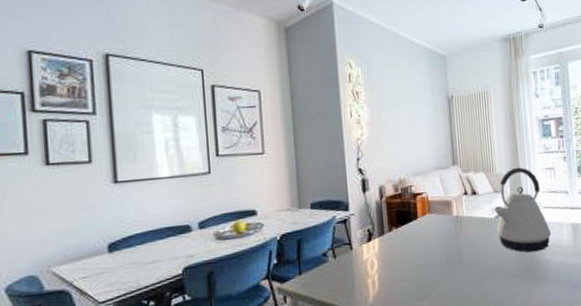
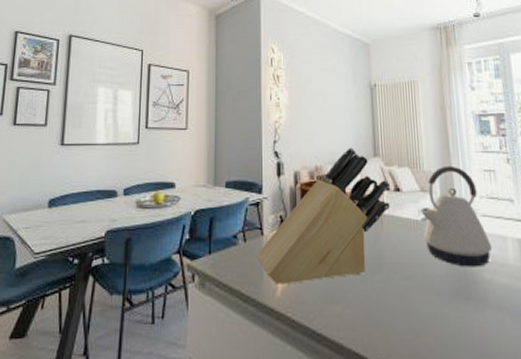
knife block: none [347,158,468,293] -> present [256,147,391,285]

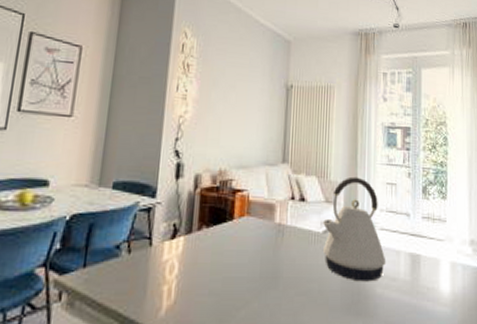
knife block: present [256,147,391,285] -> none [141,151,296,303]

